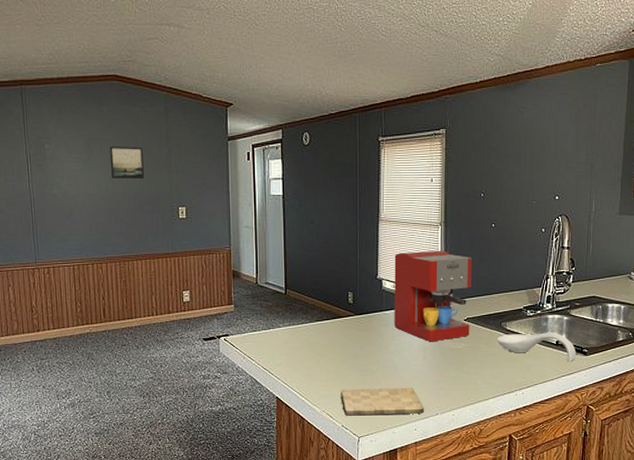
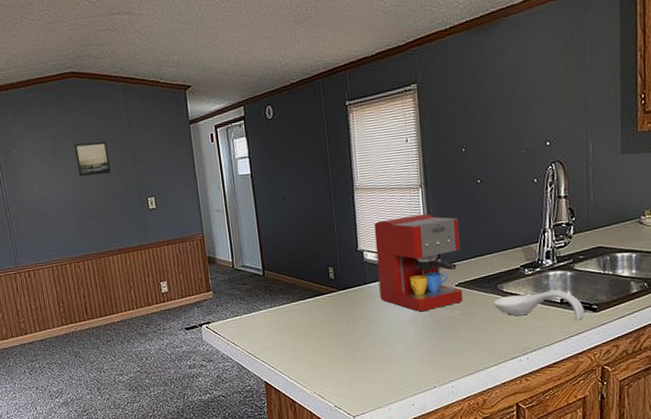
cutting board: present [341,388,424,416] -> none [330,361,421,396]

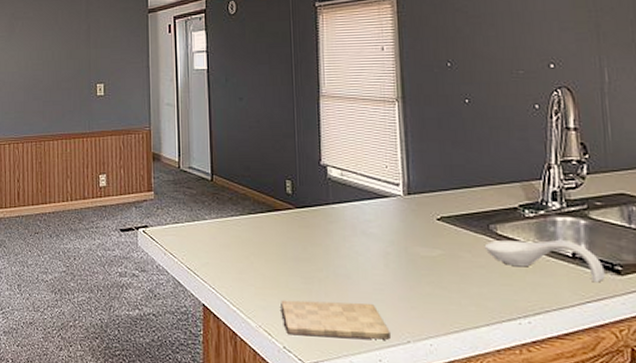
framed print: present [74,141,112,177] -> none [30,23,64,56]
cutting board: none [330,361,421,396] -> present [281,300,390,340]
coffee maker: present [374,213,463,312] -> none [341,131,446,246]

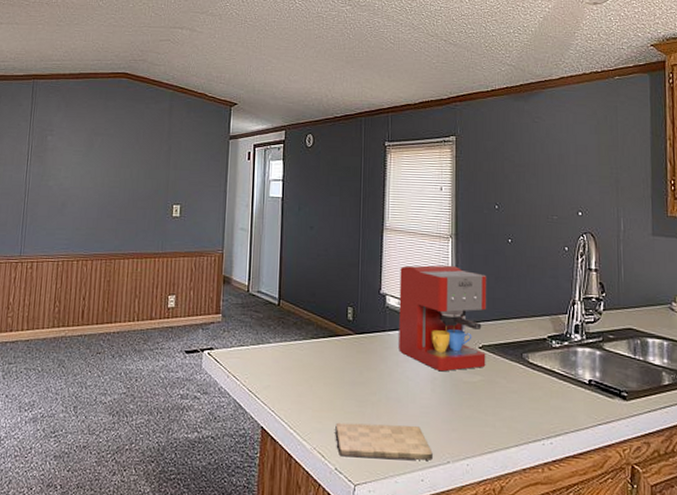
coffee maker: none [341,131,446,246] -> present [399,265,487,372]
spoon rest: present [484,240,606,283] -> none [517,368,614,407]

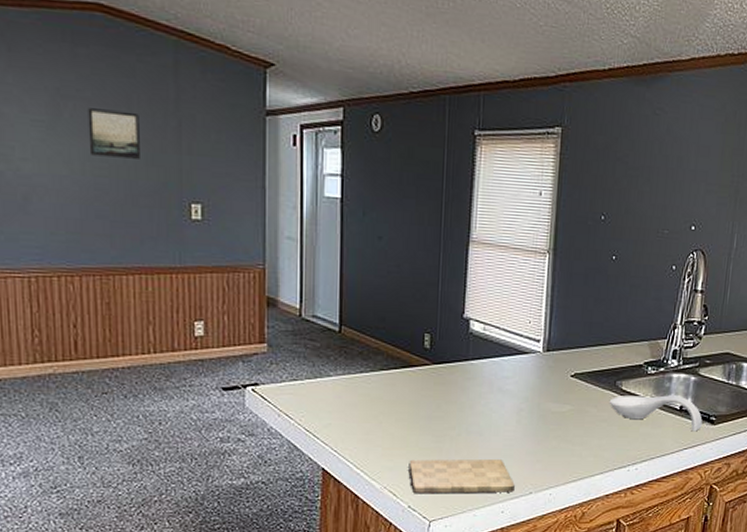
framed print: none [108,141,143,174] -> present [88,108,142,159]
coffee maker: present [399,265,487,372] -> none [482,285,585,402]
spoon rest: none [517,368,614,407] -> present [609,395,703,432]

